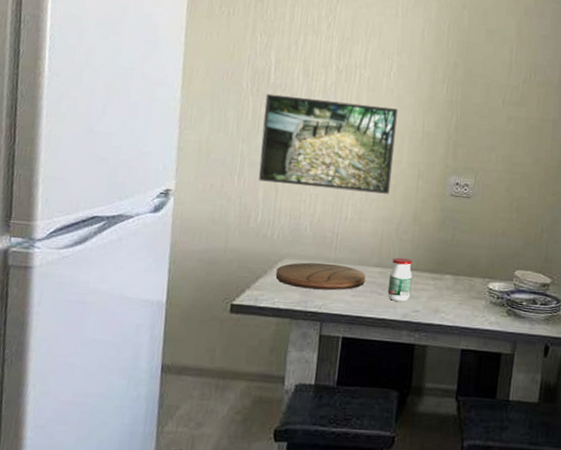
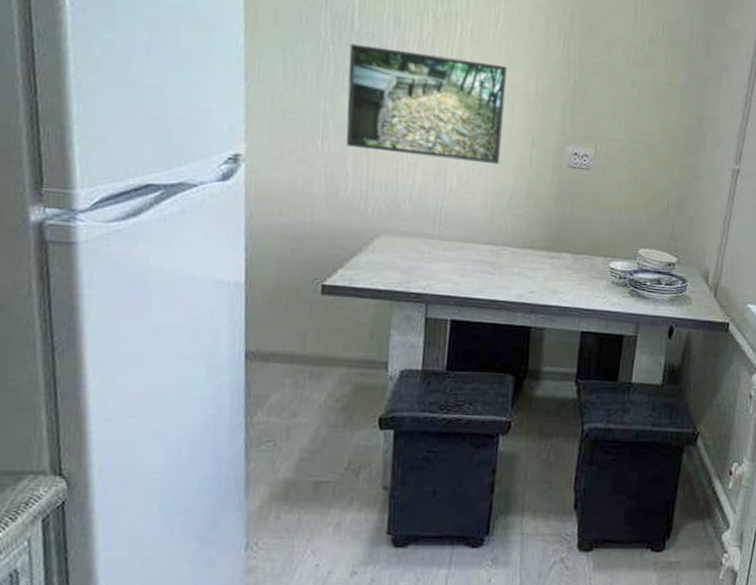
cutting board: present [275,262,366,291] -> none [372,239,475,270]
jar: present [387,258,413,302] -> none [499,234,527,282]

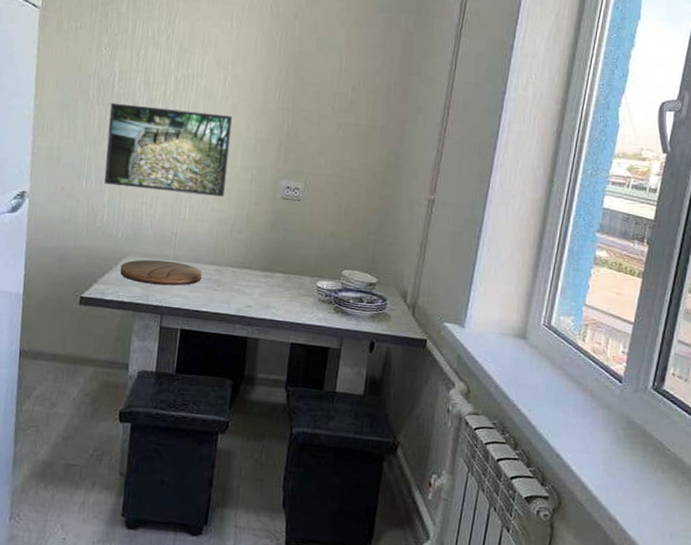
cutting board: none [372,239,475,270] -> present [120,259,202,286]

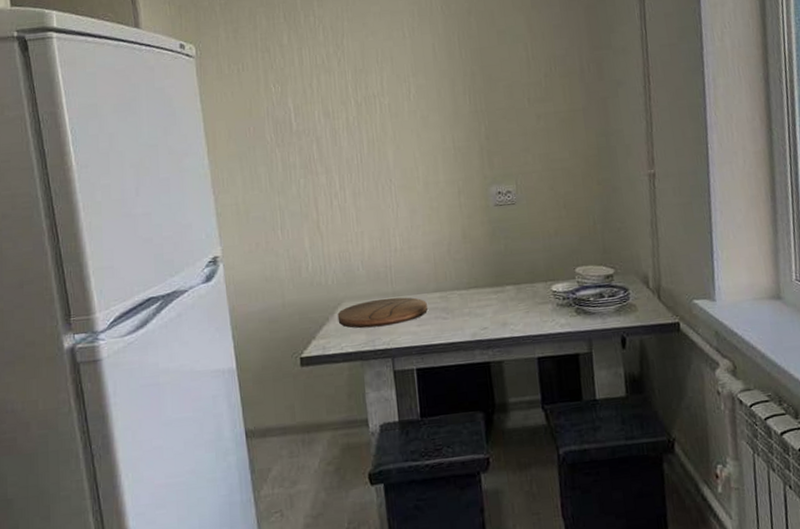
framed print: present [104,103,232,197] -> none [292,130,433,230]

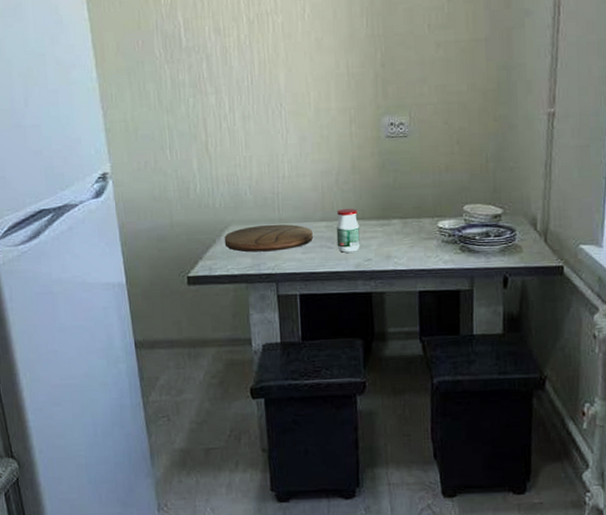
jar: none [449,277,476,323] -> present [336,209,360,253]

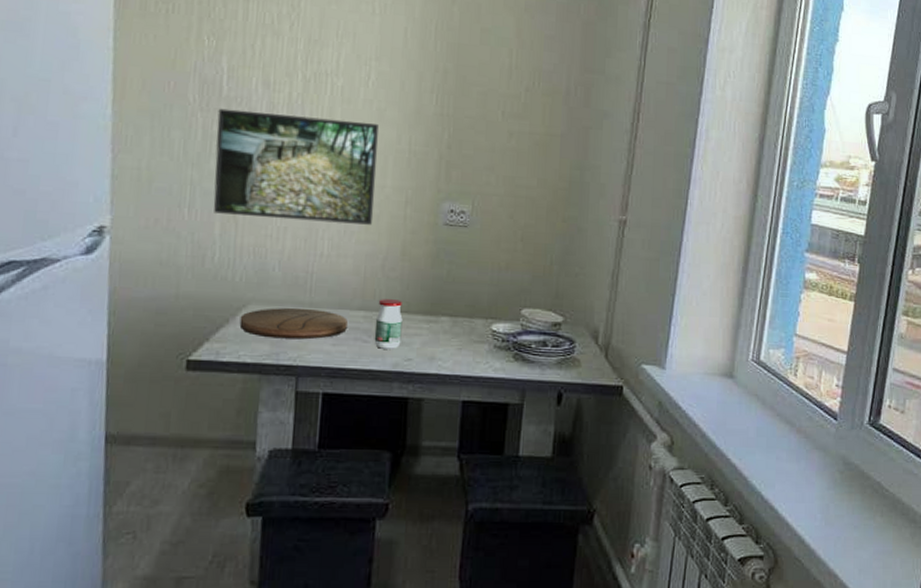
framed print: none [181,53,323,151] -> present [213,108,378,225]

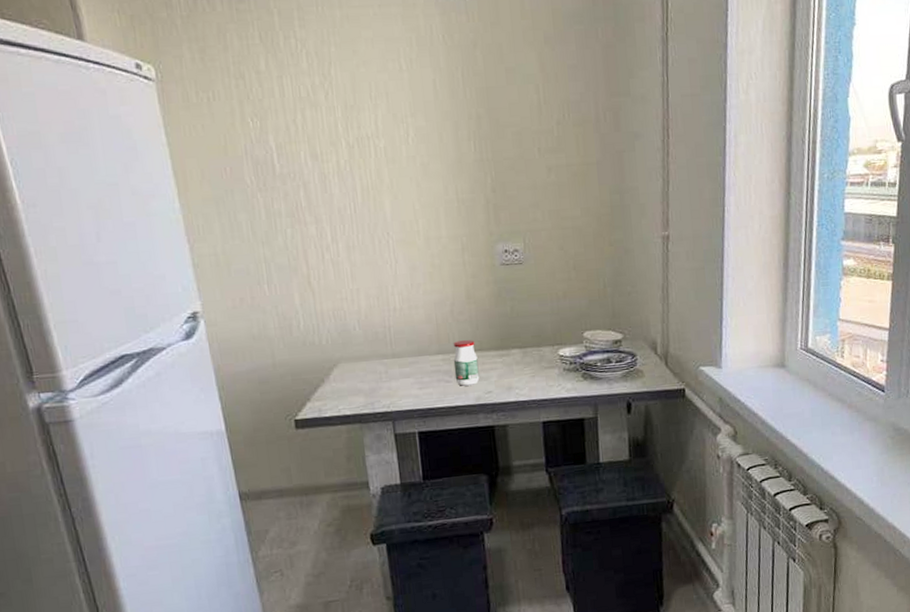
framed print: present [213,108,378,225] -> none [275,179,435,285]
cutting board: present [239,307,348,340] -> none [333,359,430,391]

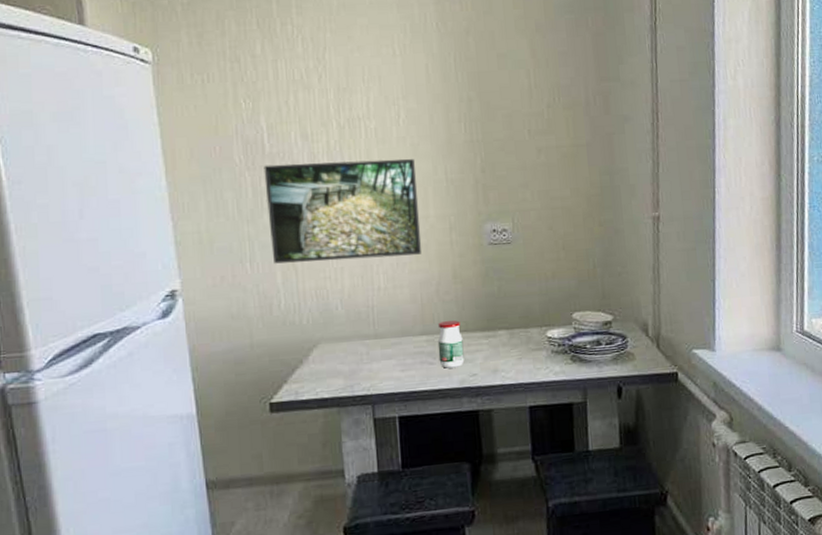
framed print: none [275,179,435,285] -> present [264,159,421,264]

